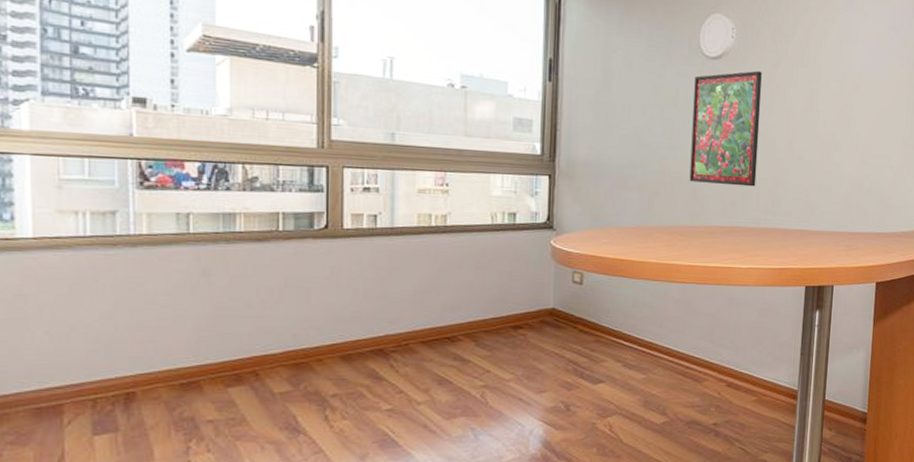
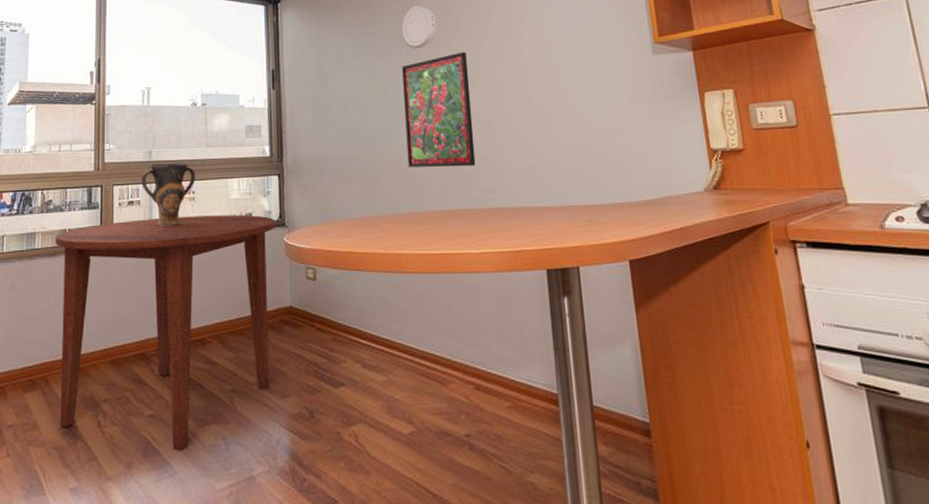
dining table: none [264,208,542,443] -> present [55,214,275,451]
vase: none [381,148,451,219] -> present [142,163,196,226]

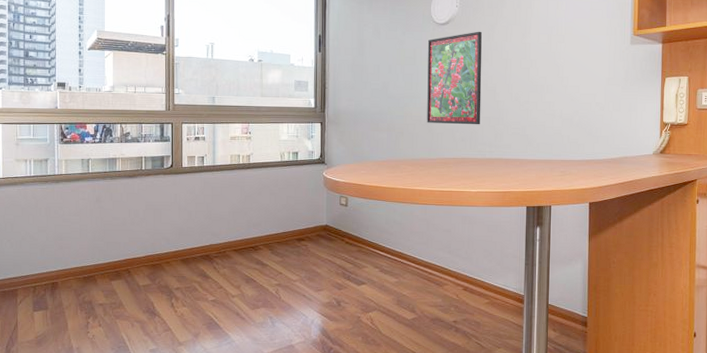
dining table: present [55,214,275,451] -> none [133,151,317,326]
vase: present [142,163,196,226] -> none [206,108,252,159]

